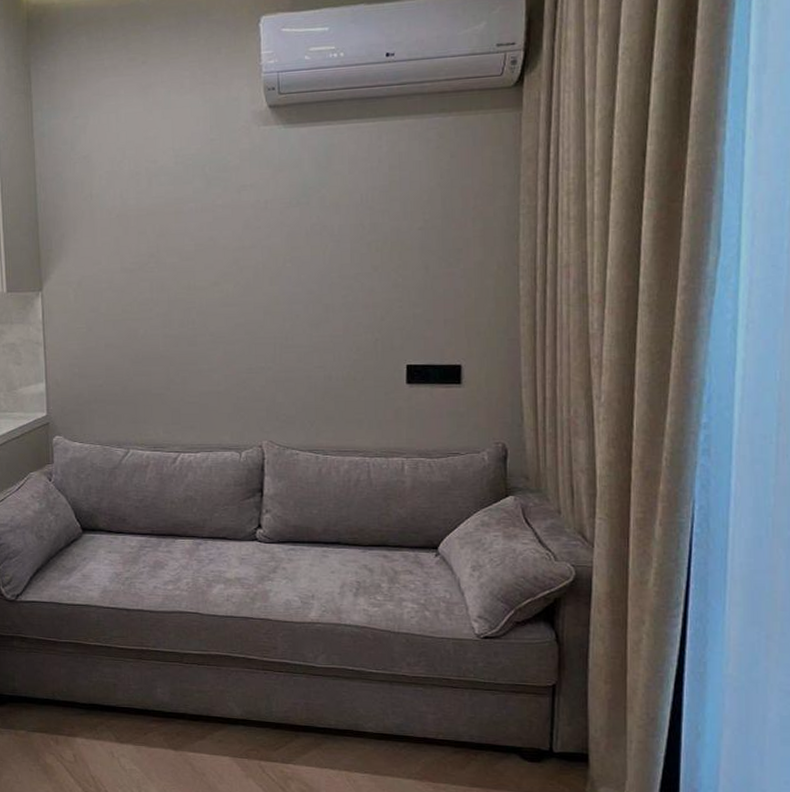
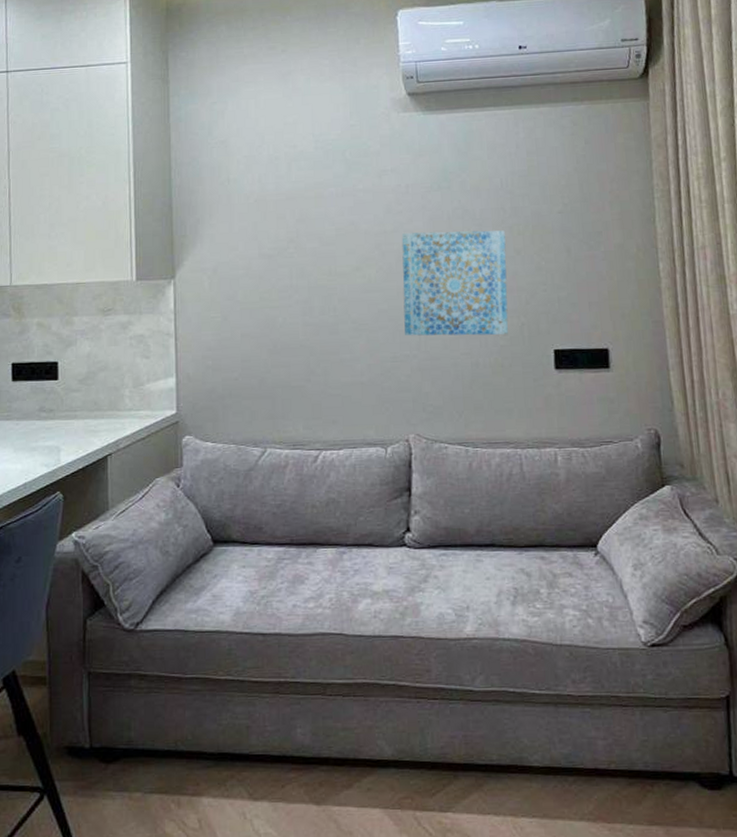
wall art: none [259,246,363,350] -> present [401,230,509,336]

